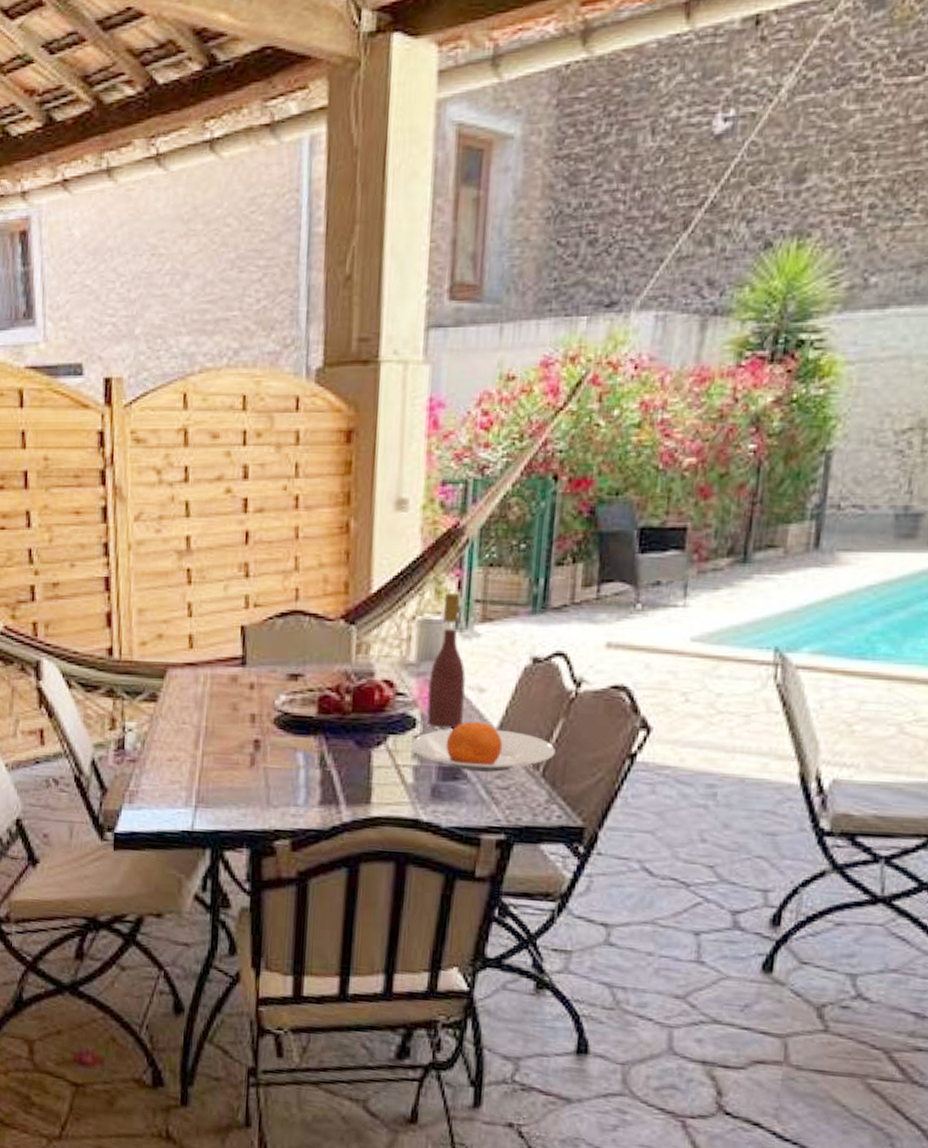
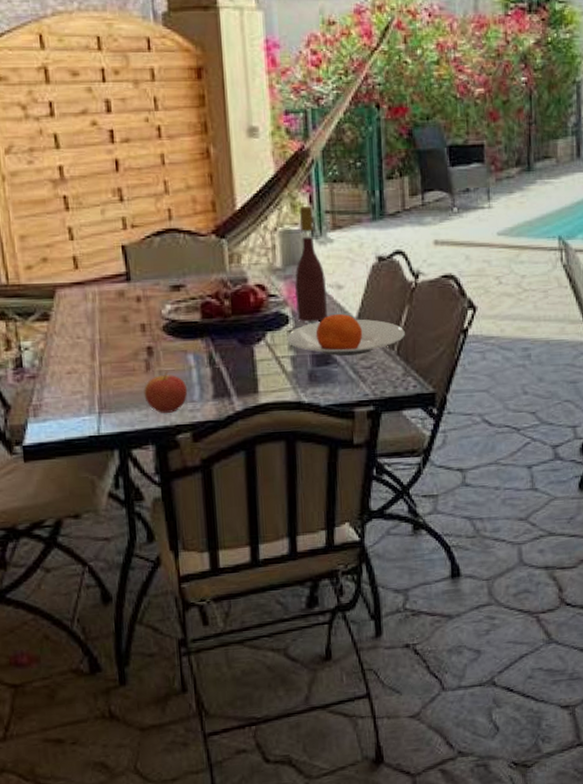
apple: none [245,769,293,815] -> present [144,371,188,413]

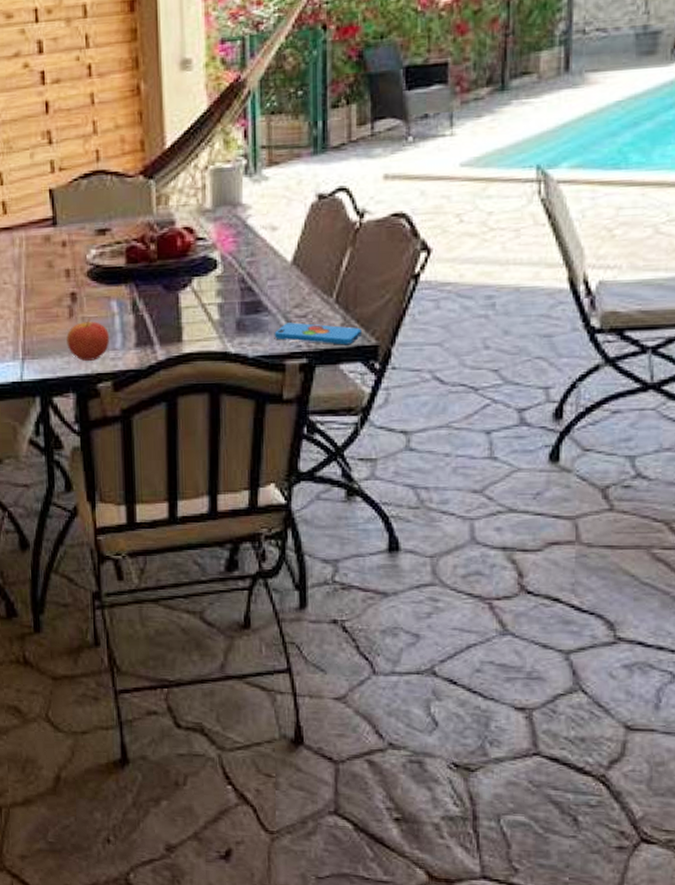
plate: present [287,314,405,356] -> none [214,258,346,303]
wine bottle: present [295,206,327,322] -> none [225,141,259,267]
smartphone: none [343,373,421,393] -> present [274,322,362,345]

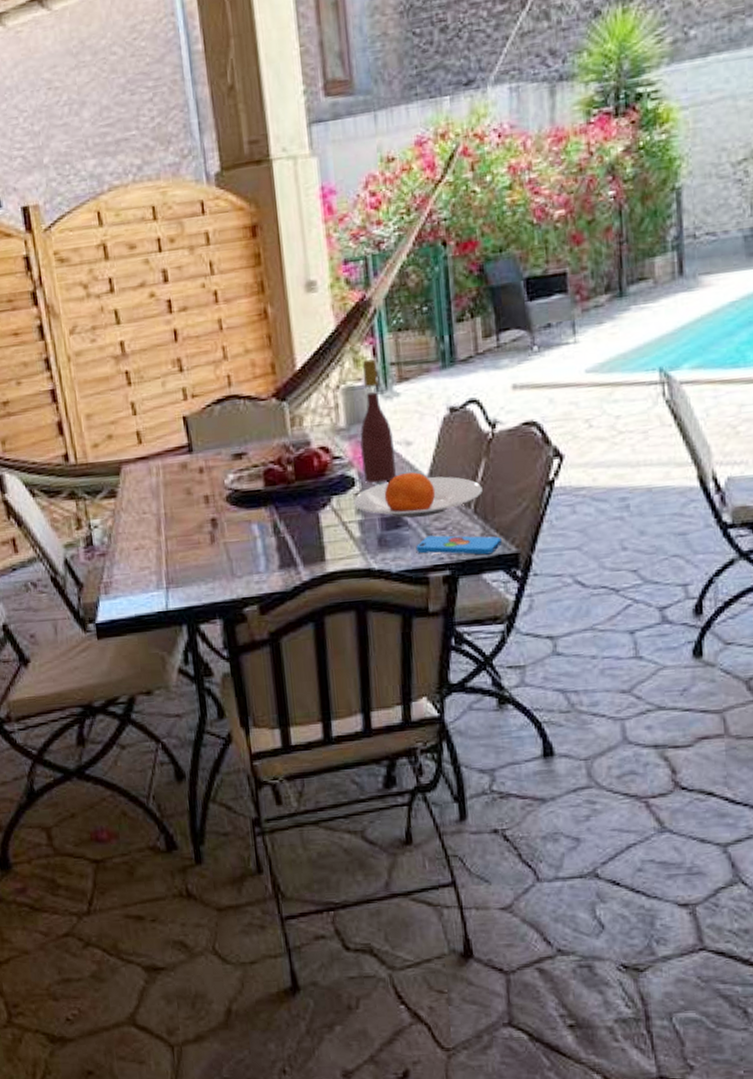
apple: present [66,318,110,361] -> none [209,542,254,586]
plate: none [214,258,346,303] -> present [353,472,483,518]
wine bottle: none [225,141,259,267] -> present [360,359,396,484]

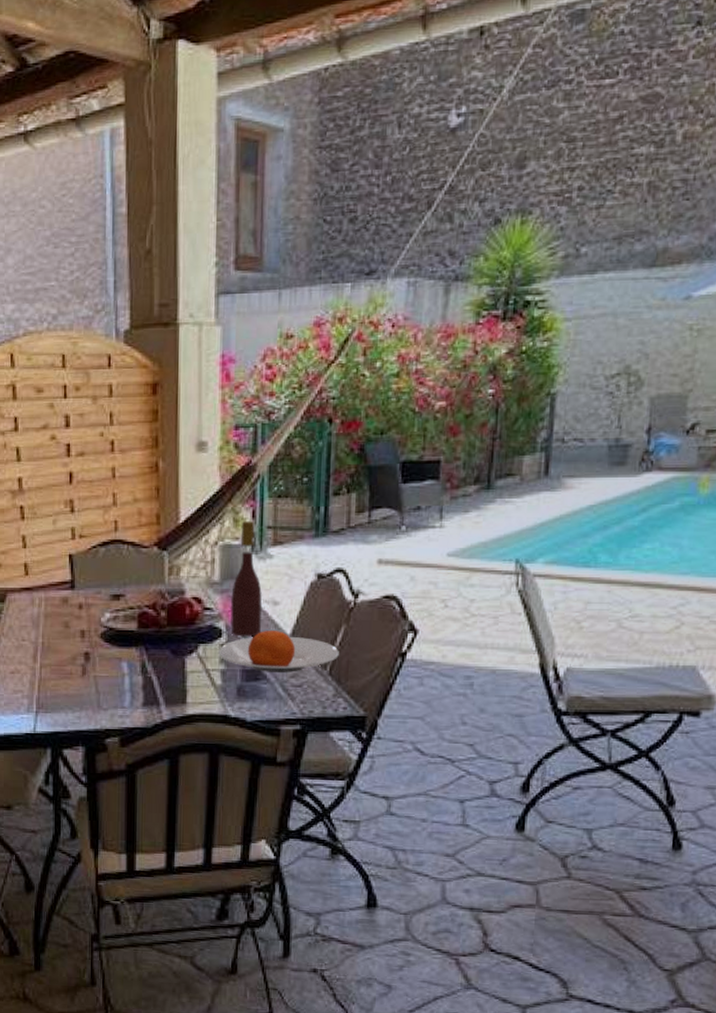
smartphone: present [415,535,502,555] -> none [271,691,351,715]

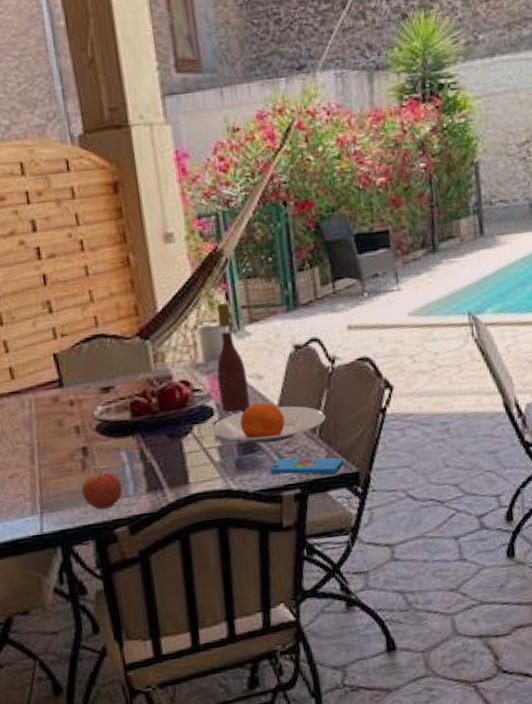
apple: none [78,677,119,717] -> present [81,469,123,510]
smartphone: none [271,691,351,715] -> present [269,458,344,475]

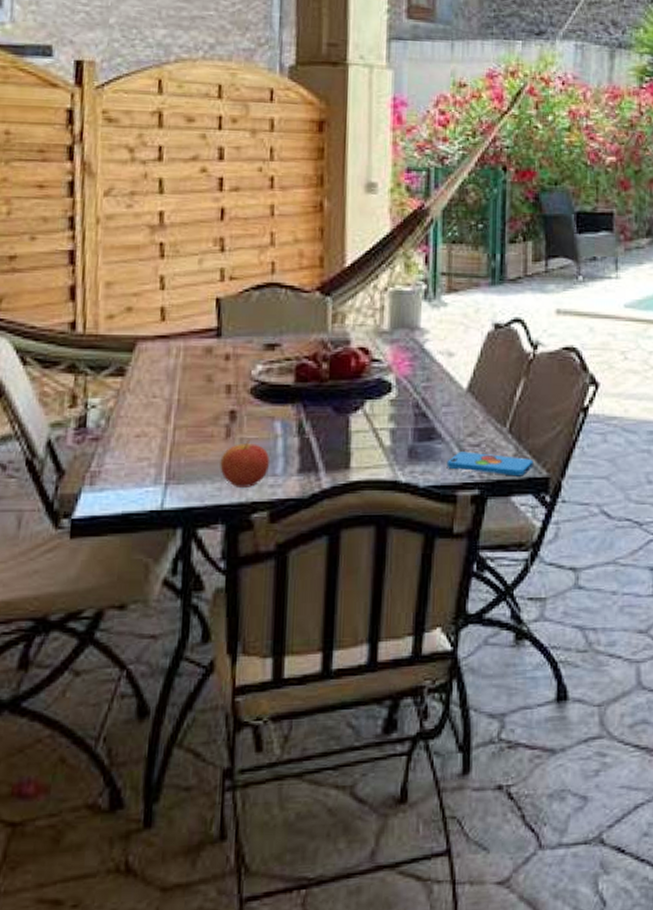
plate: present [213,402,326,444] -> none [388,384,519,430]
wine bottle: present [216,303,250,413] -> none [401,267,436,391]

